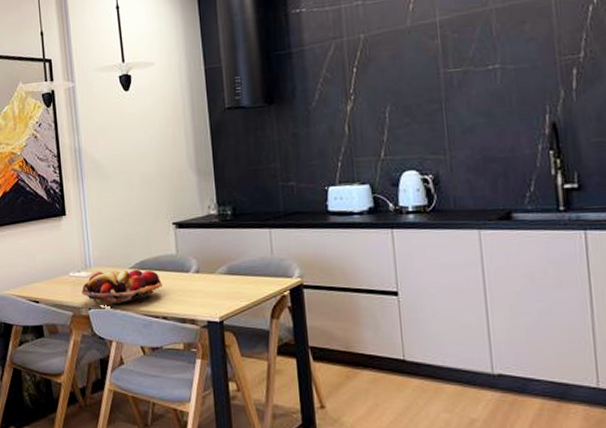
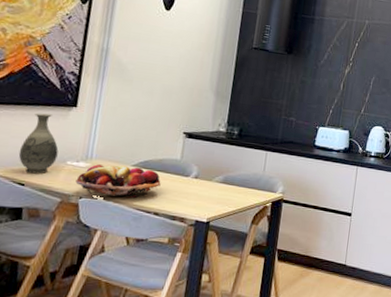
vase: none [27,227,60,290] -> present [18,113,59,174]

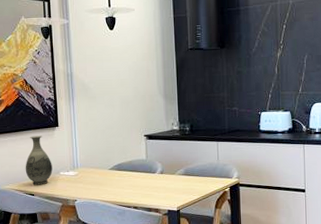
fruit basket: present [75,164,161,199] -> none [69,170,134,198]

